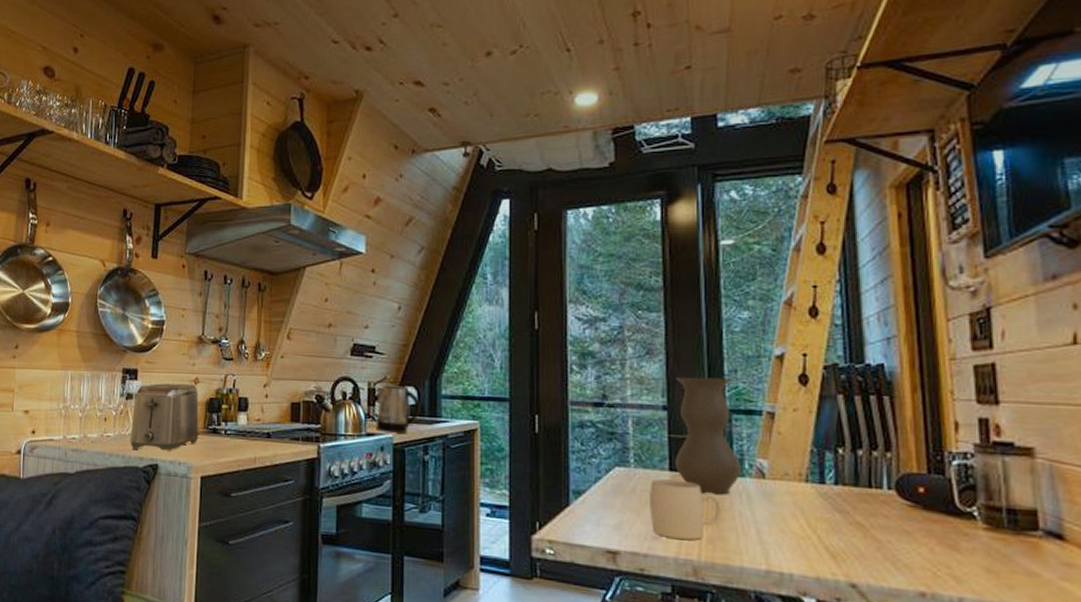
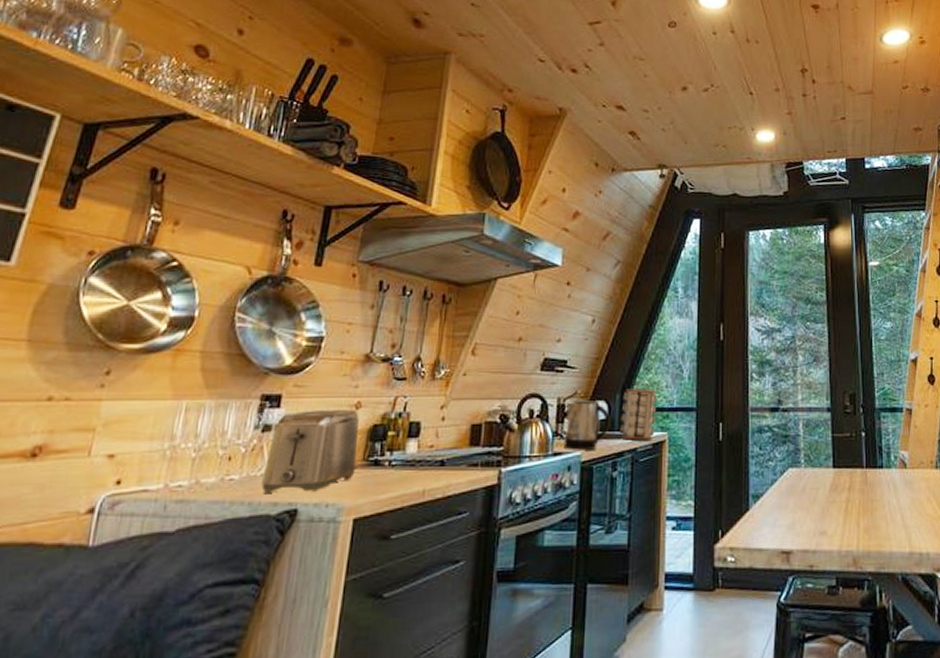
spice rack: none [430,369,468,429] -> present [620,381,657,442]
mug: present [650,479,723,541] -> none [817,476,875,533]
vase: present [675,376,742,495] -> none [837,380,889,487]

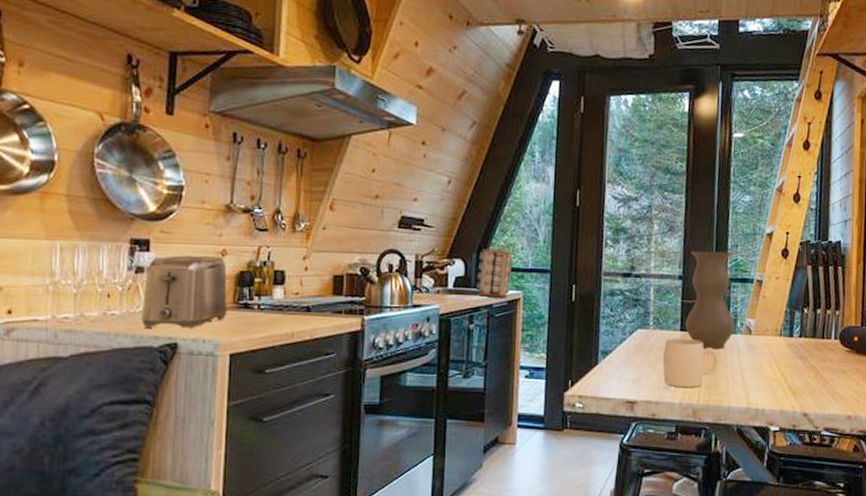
kettle: present [563,399,611,451] -> none [422,257,467,305]
mug: none [817,476,875,533] -> present [662,338,719,388]
vase: none [837,380,889,487] -> present [685,250,735,349]

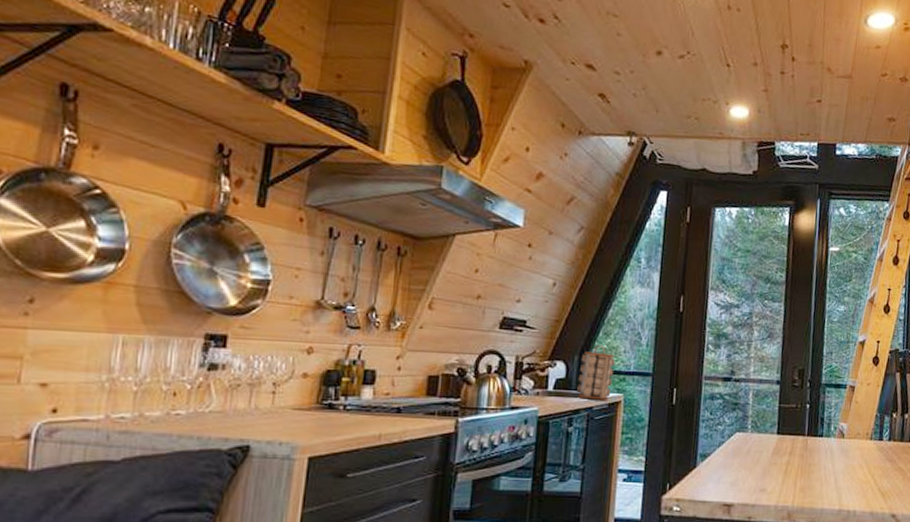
toaster: present [141,255,227,329] -> none [210,352,312,430]
mug: present [662,338,719,388] -> none [759,441,813,491]
vase: present [685,250,735,349] -> none [782,356,829,452]

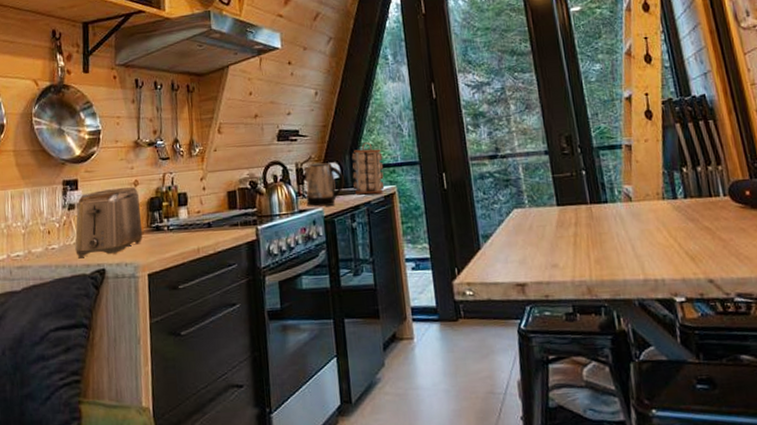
toaster: none [210,352,312,430] -> present [75,186,143,257]
kettle: none [520,358,568,407] -> present [304,162,344,207]

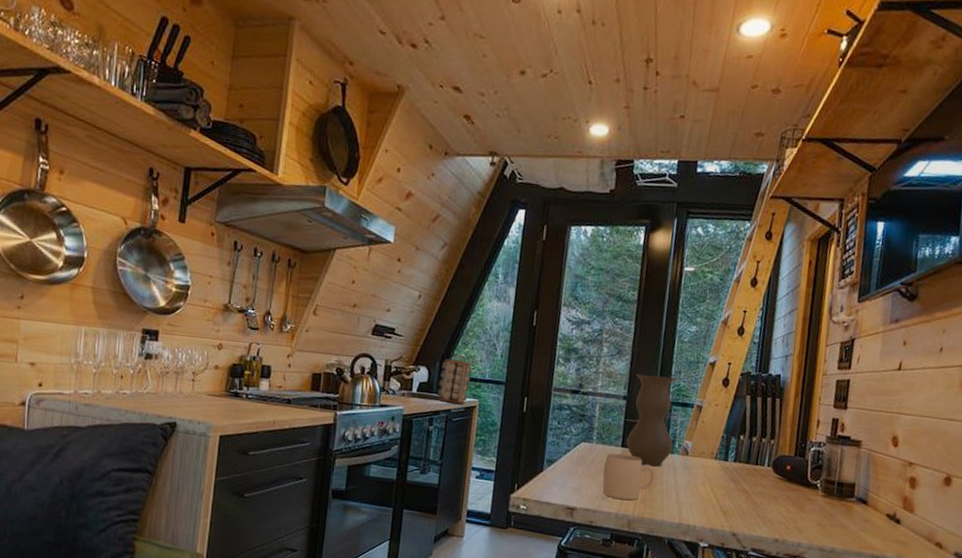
toaster: present [75,186,143,257] -> none [147,346,222,411]
kettle: present [304,162,344,207] -> none [389,363,430,407]
mug: none [543,212,604,265] -> present [602,453,656,501]
vase: none [552,121,614,222] -> present [626,374,676,467]

